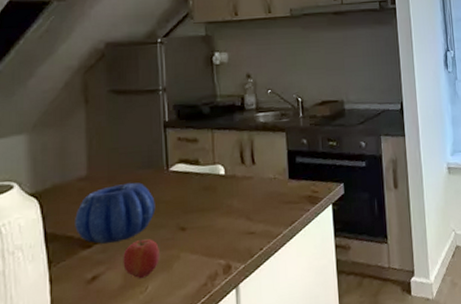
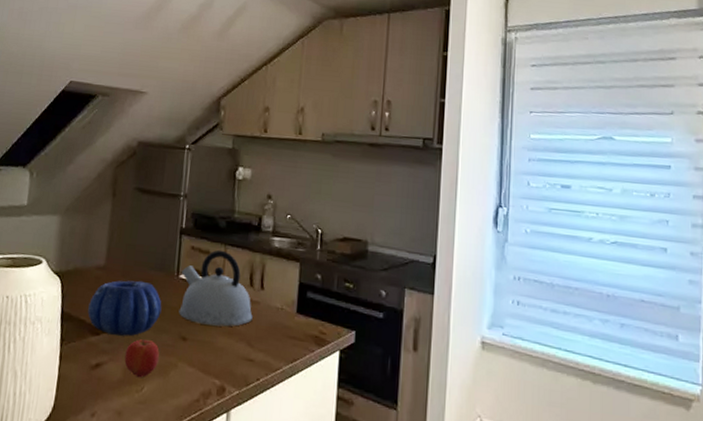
kettle: none [171,135,248,211] -> present [179,249,253,327]

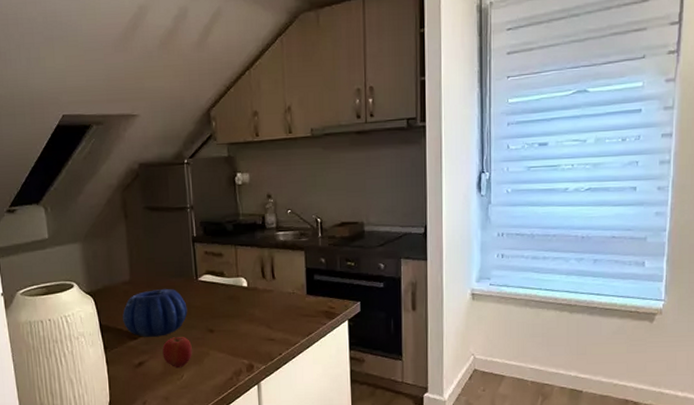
kettle: present [179,249,253,327] -> none [200,250,269,317]

